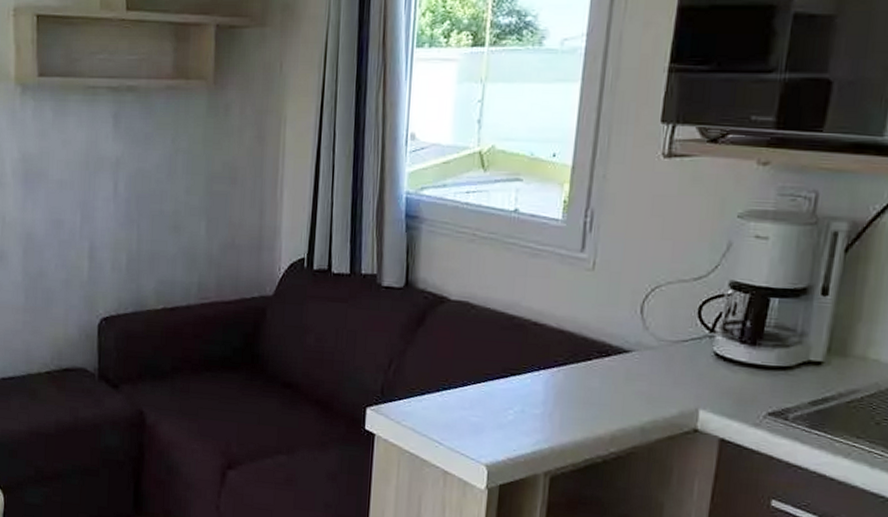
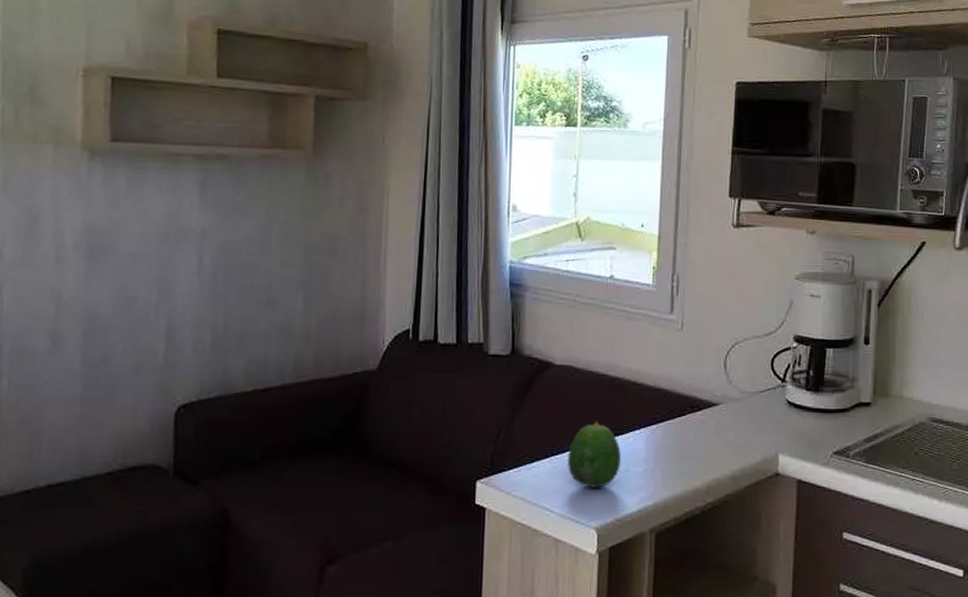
fruit: none [459,359,517,426] -> present [568,421,621,488]

